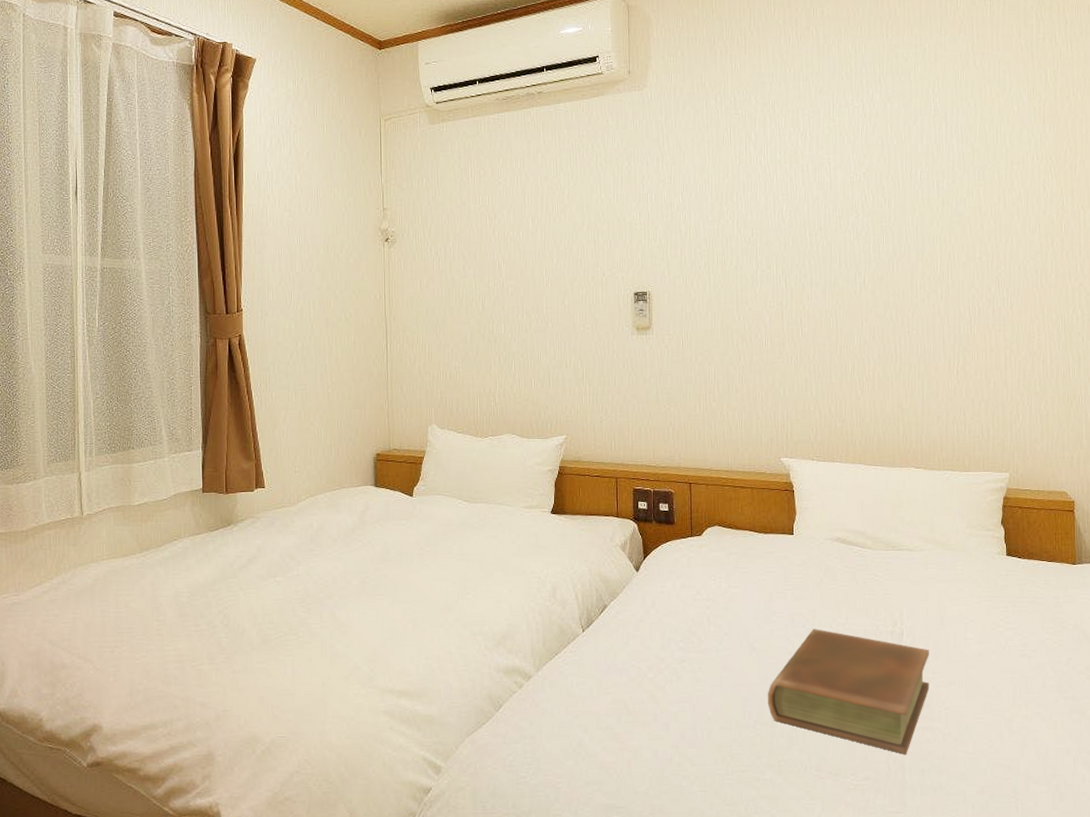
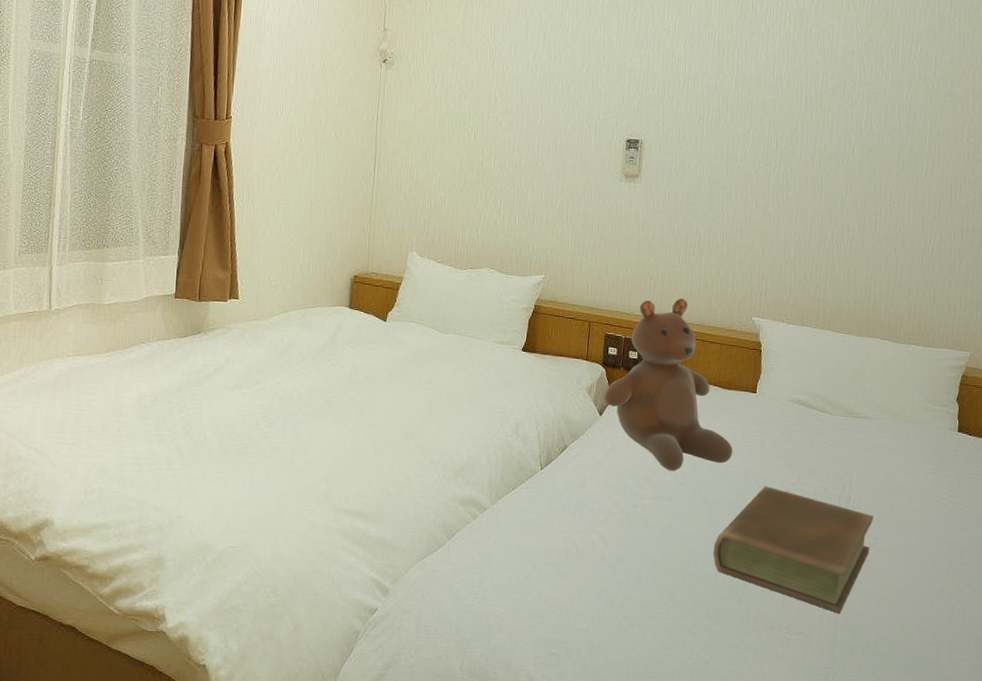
teddy bear: none [639,446,777,622] -> present [604,298,733,471]

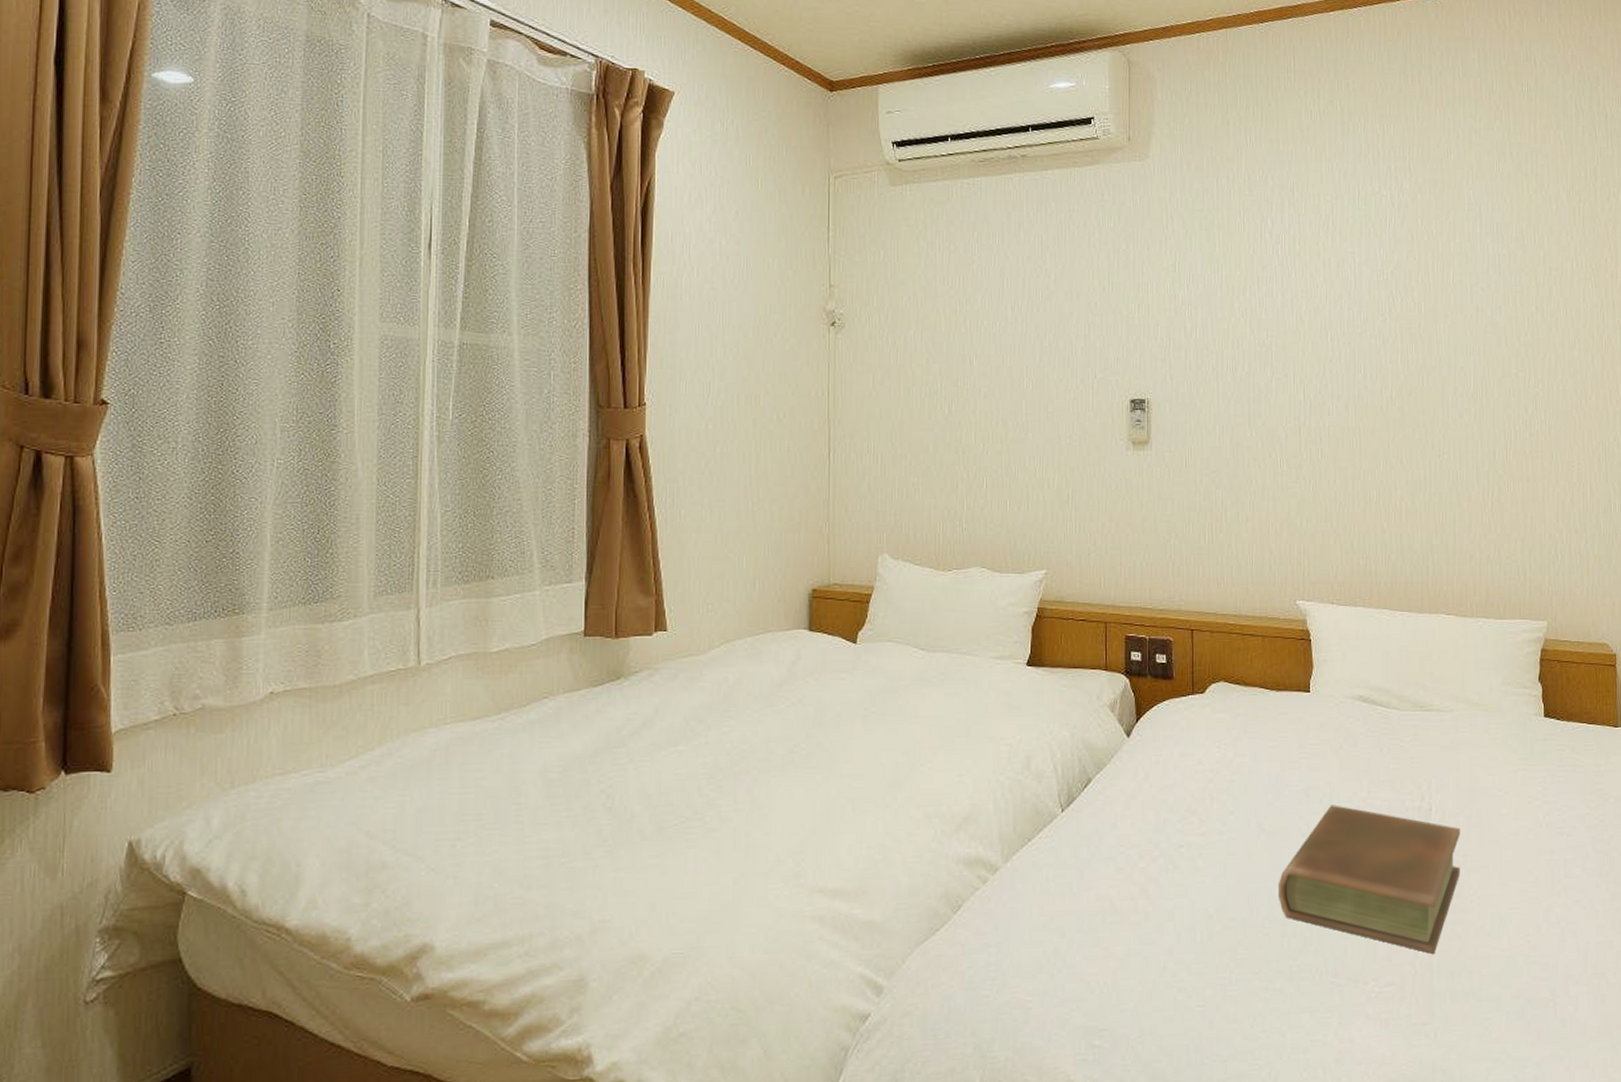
teddy bear: present [604,298,733,471] -> none [1131,585,1290,798]

